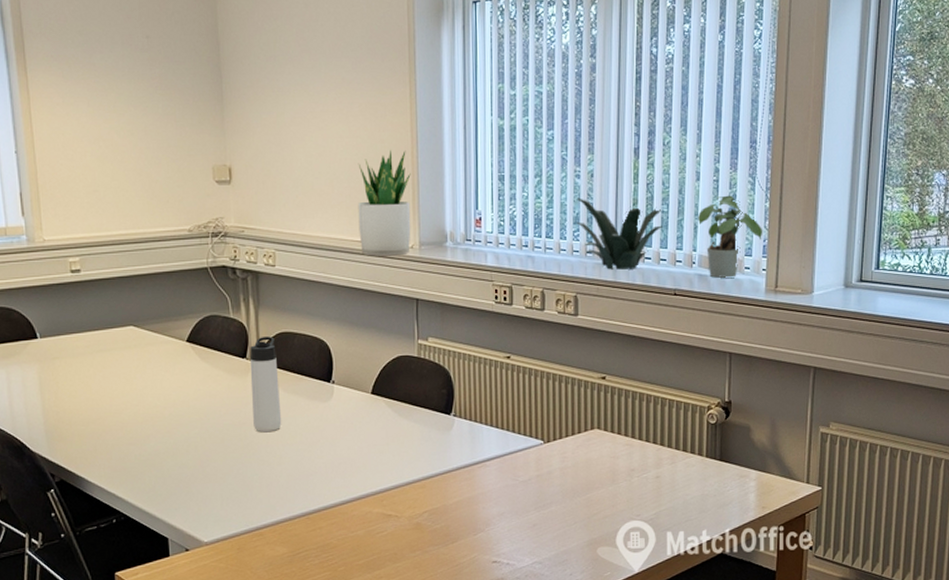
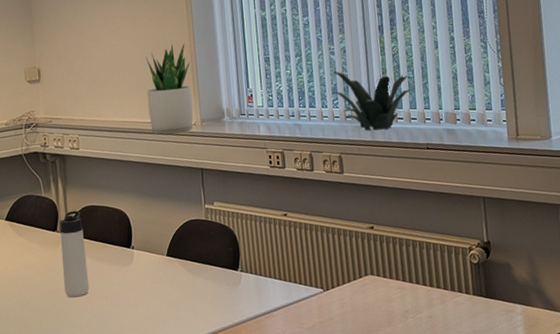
potted plant: present [697,195,763,278] -> none [439,59,500,131]

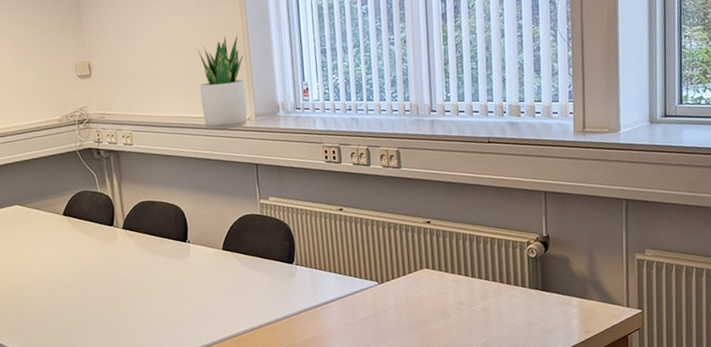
thermos bottle: present [59,210,90,298] -> none [116,206,148,290]
plant: present [334,71,410,131] -> none [393,62,473,125]

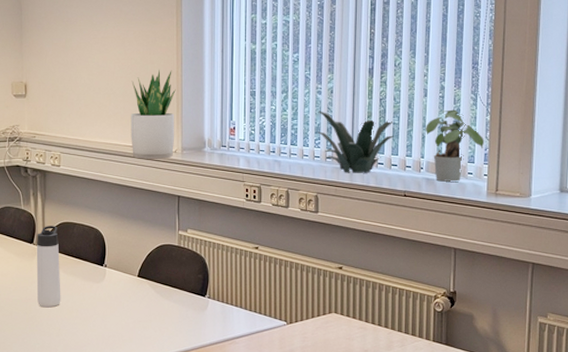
thermos bottle: none [116,206,148,290] -> present [36,226,61,308]
plant: none [393,62,473,125] -> present [318,111,394,173]
potted plant: none [504,48,568,124] -> present [425,109,485,182]

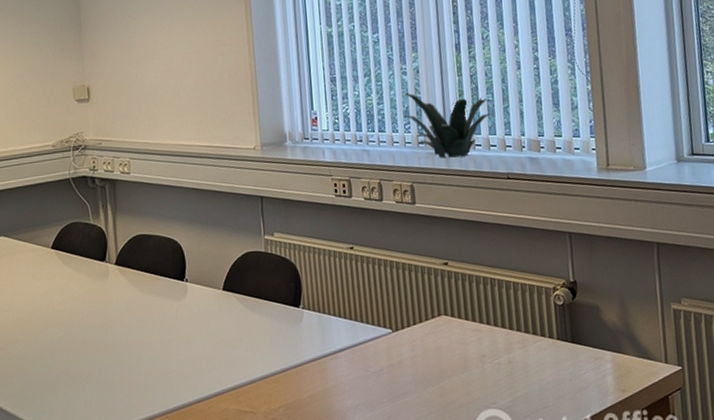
thermos bottle: present [36,226,61,308] -> none [108,239,140,333]
planter: present [130,70,176,159] -> none [201,61,253,159]
potted plant: present [425,109,485,182] -> none [522,81,589,160]

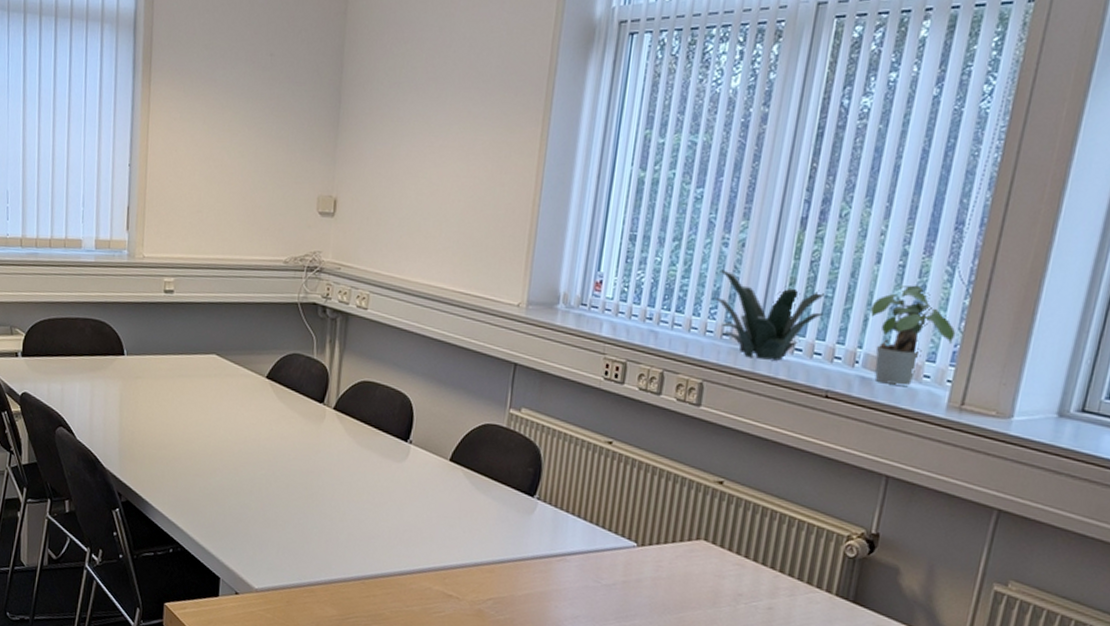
potted plant: none [522,81,589,160] -> present [869,285,956,386]

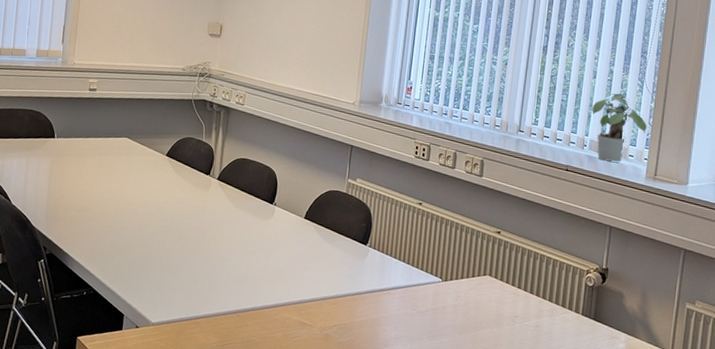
plant: present [715,269,824,361] -> none [489,80,561,145]

